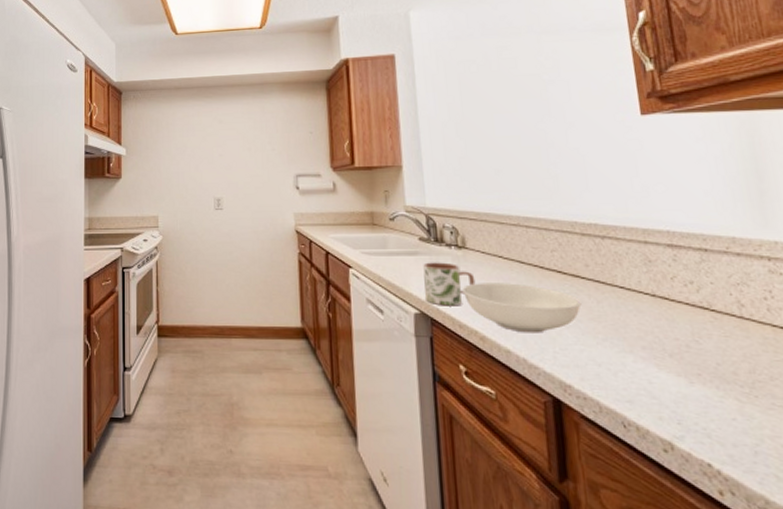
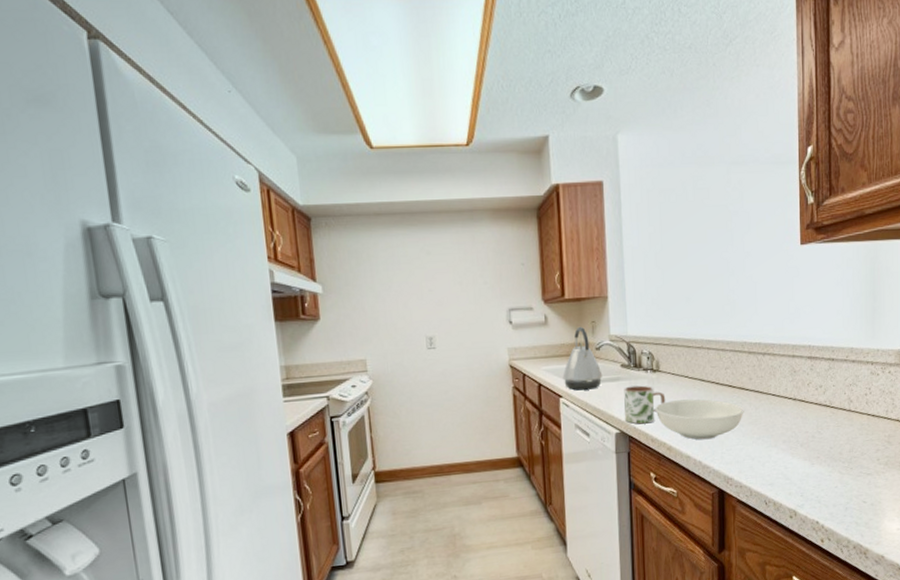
kettle: none [352,195,398,262] -> present [562,326,603,391]

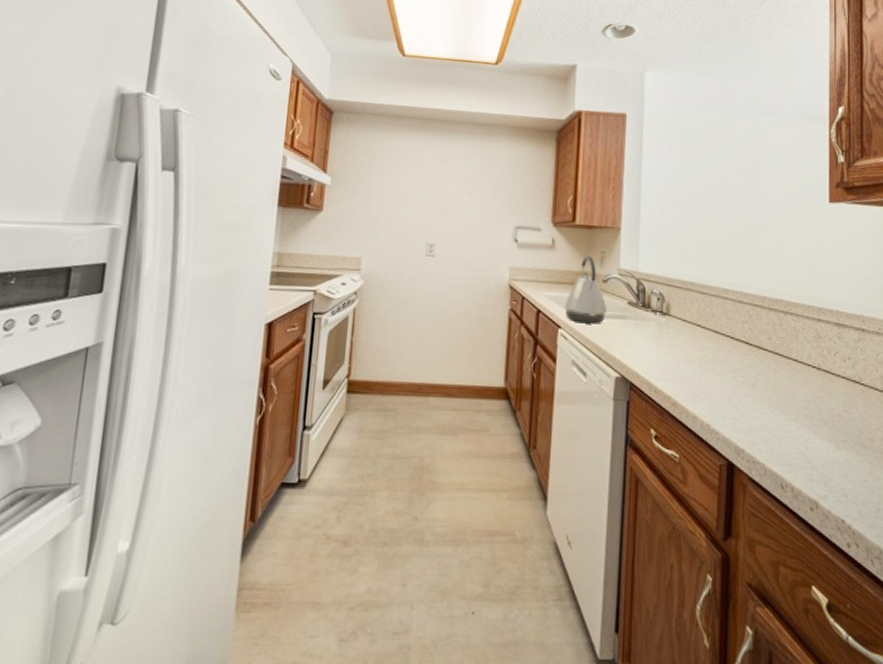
mug: present [624,385,666,424] -> none [626,327,674,372]
bowl: present [655,399,744,440] -> none [661,349,761,400]

